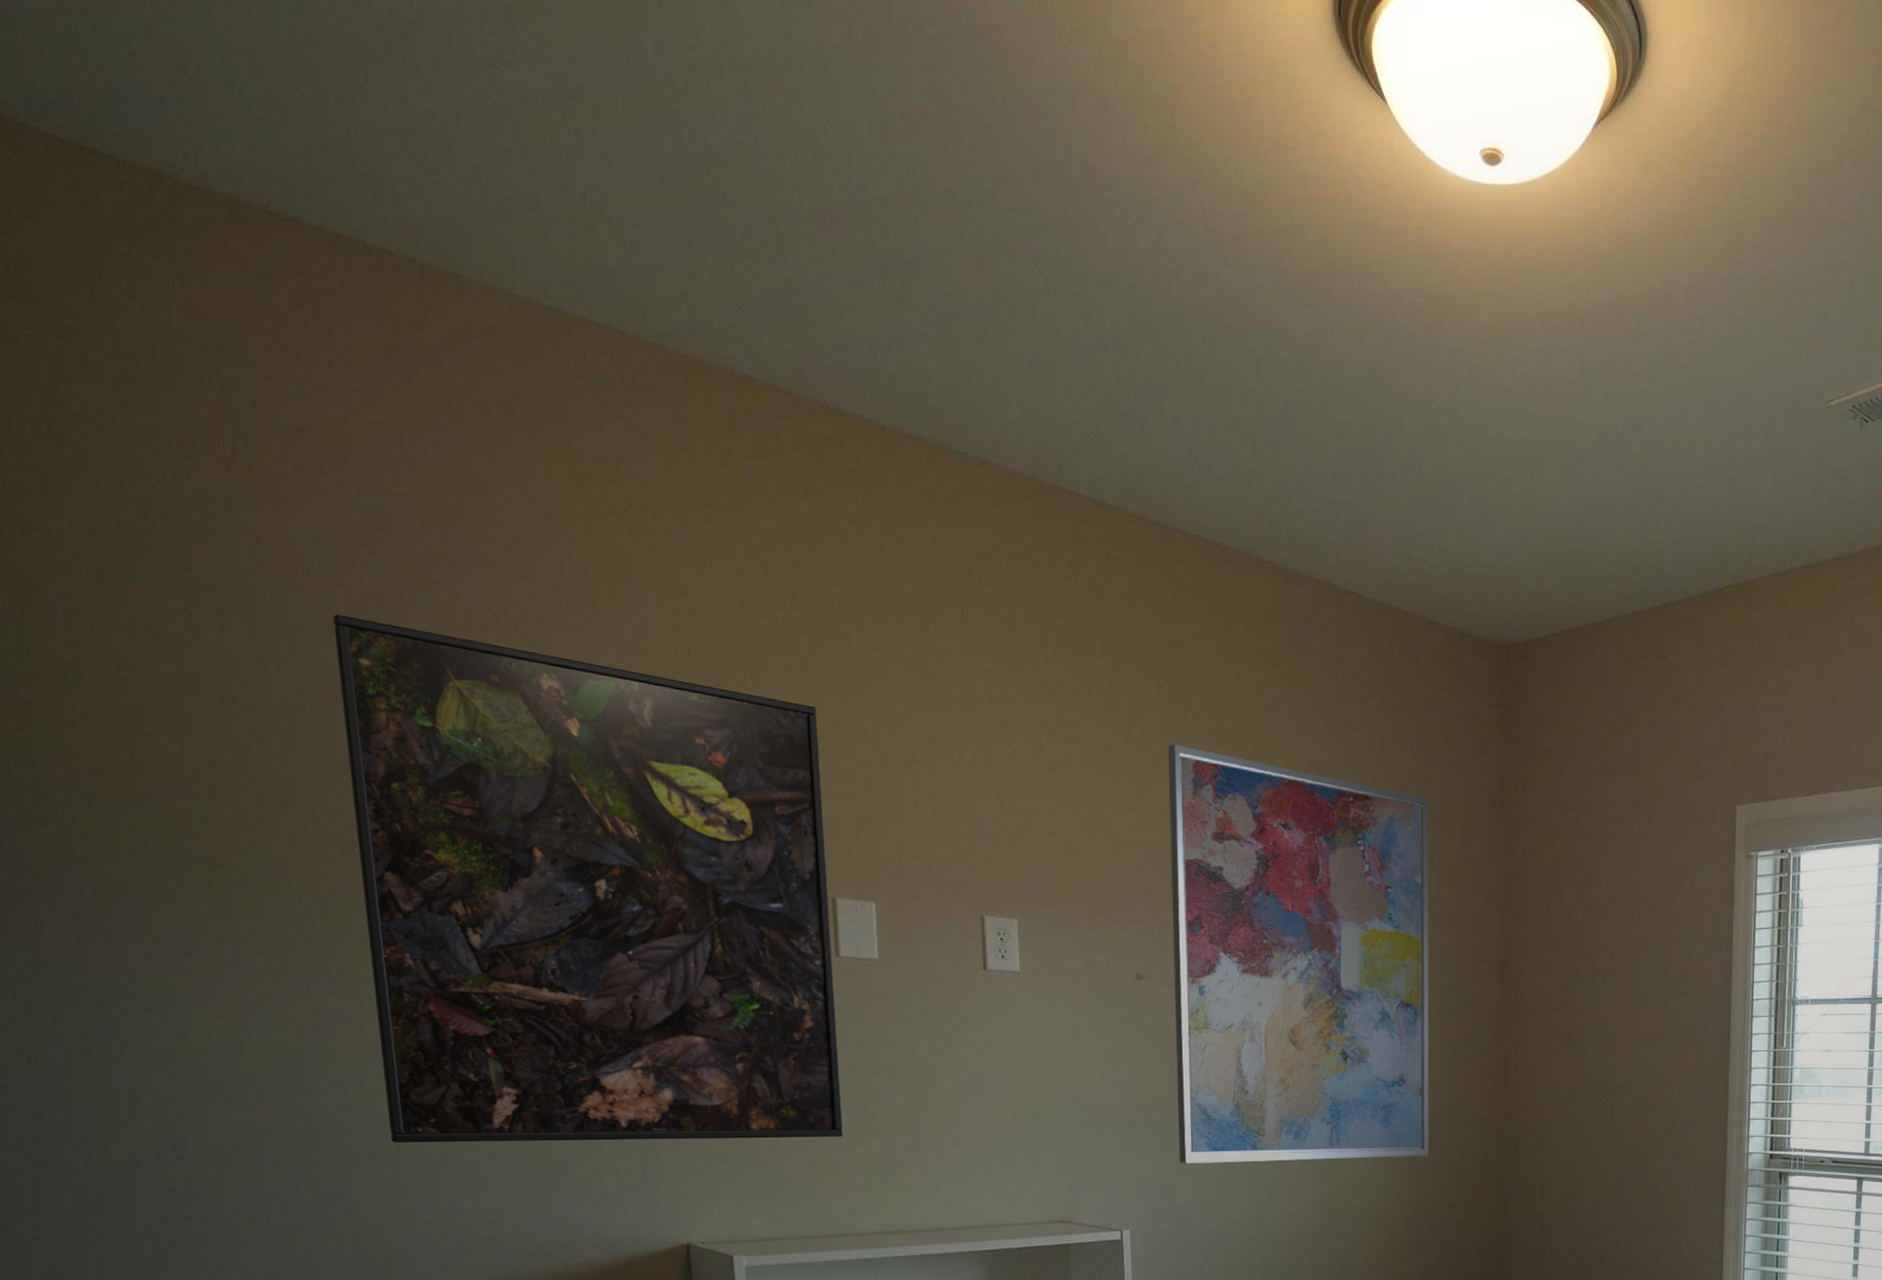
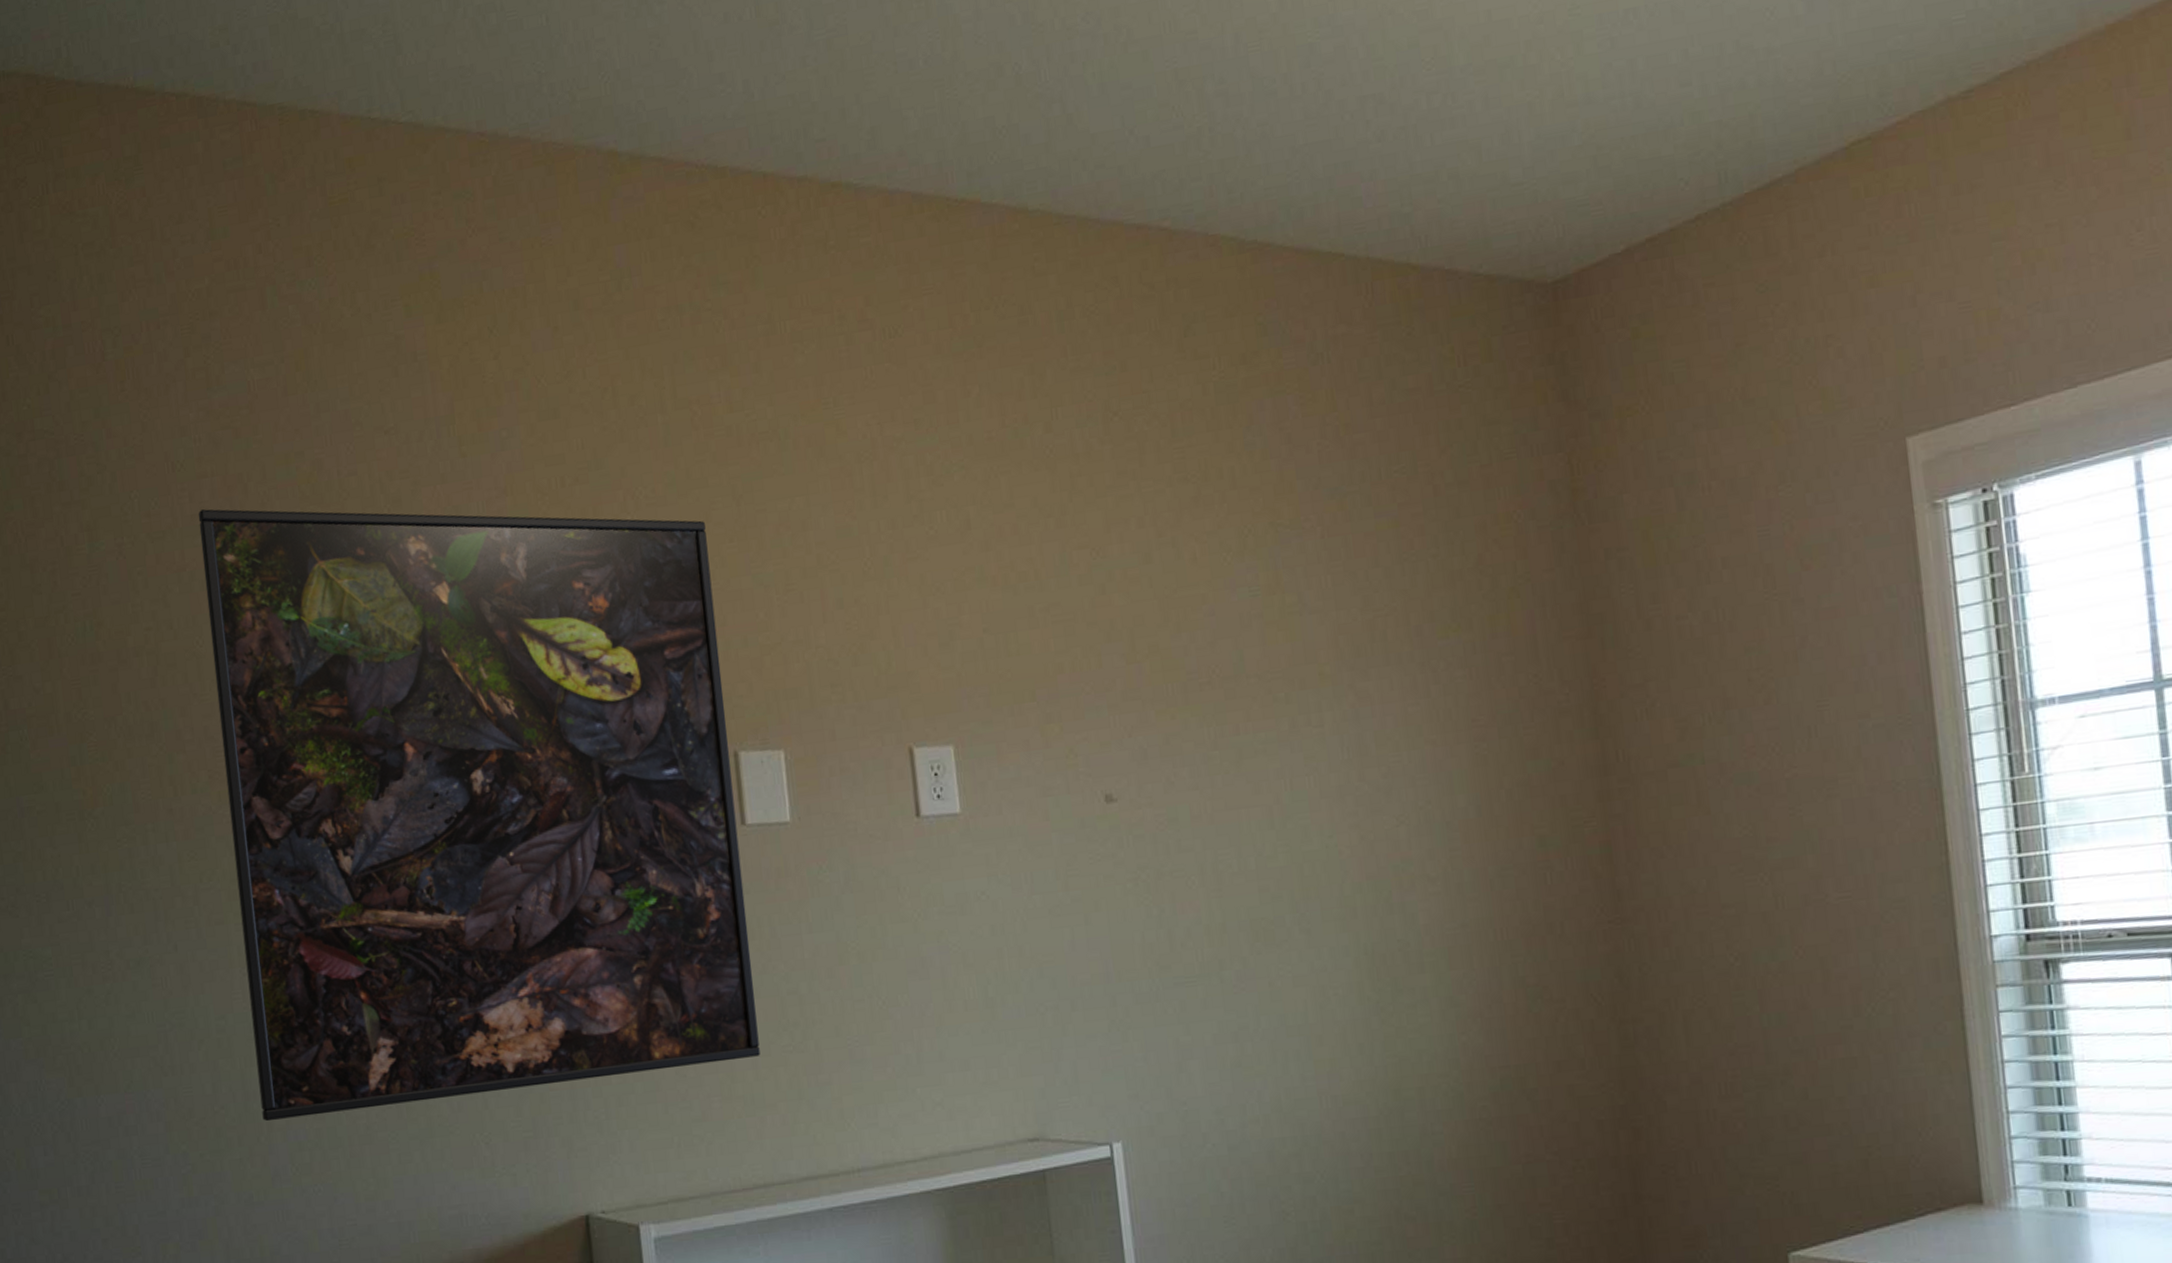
wall art: present [1168,744,1430,1164] -> none [1123,489,1517,1044]

